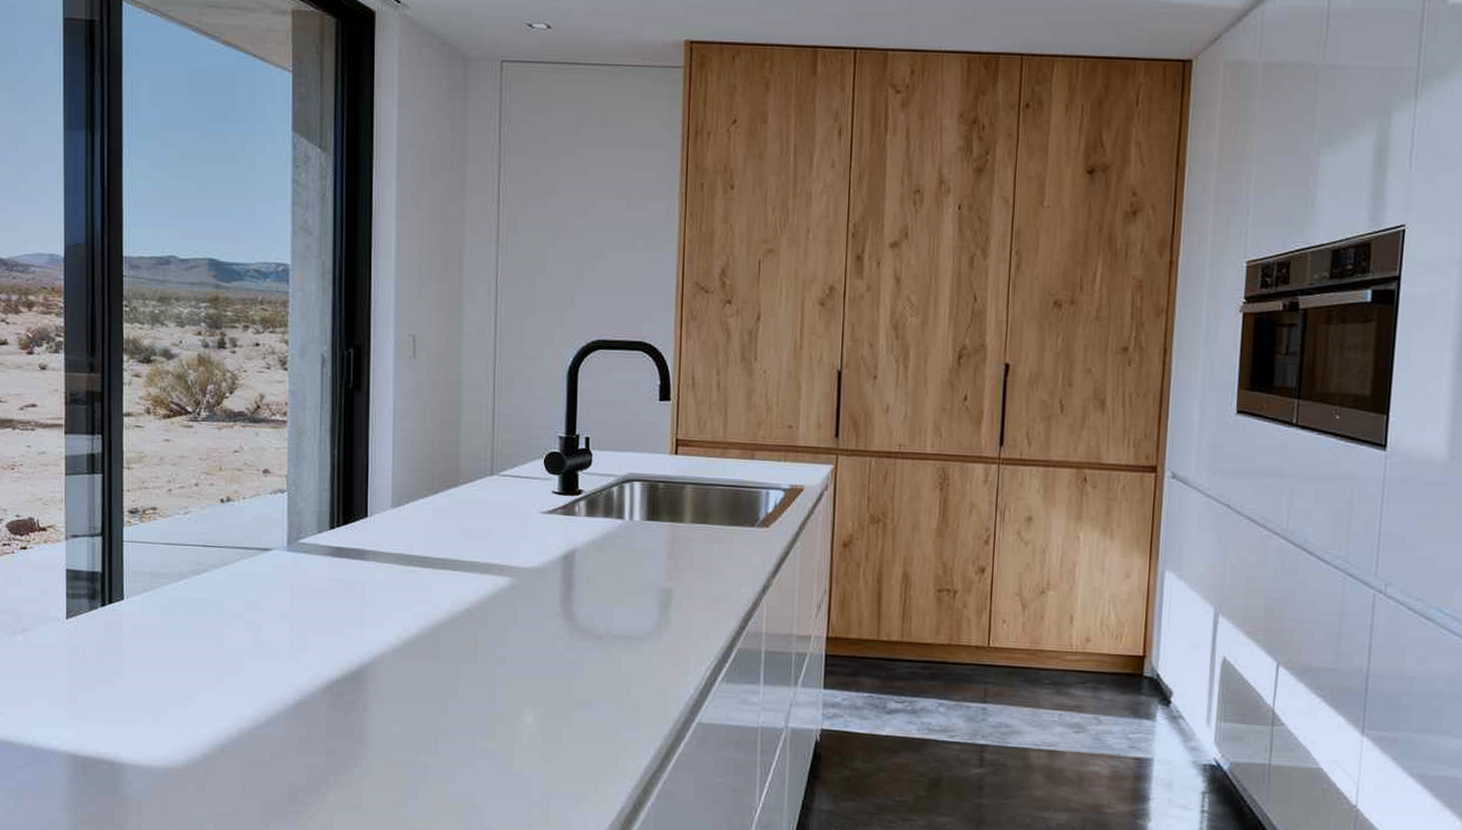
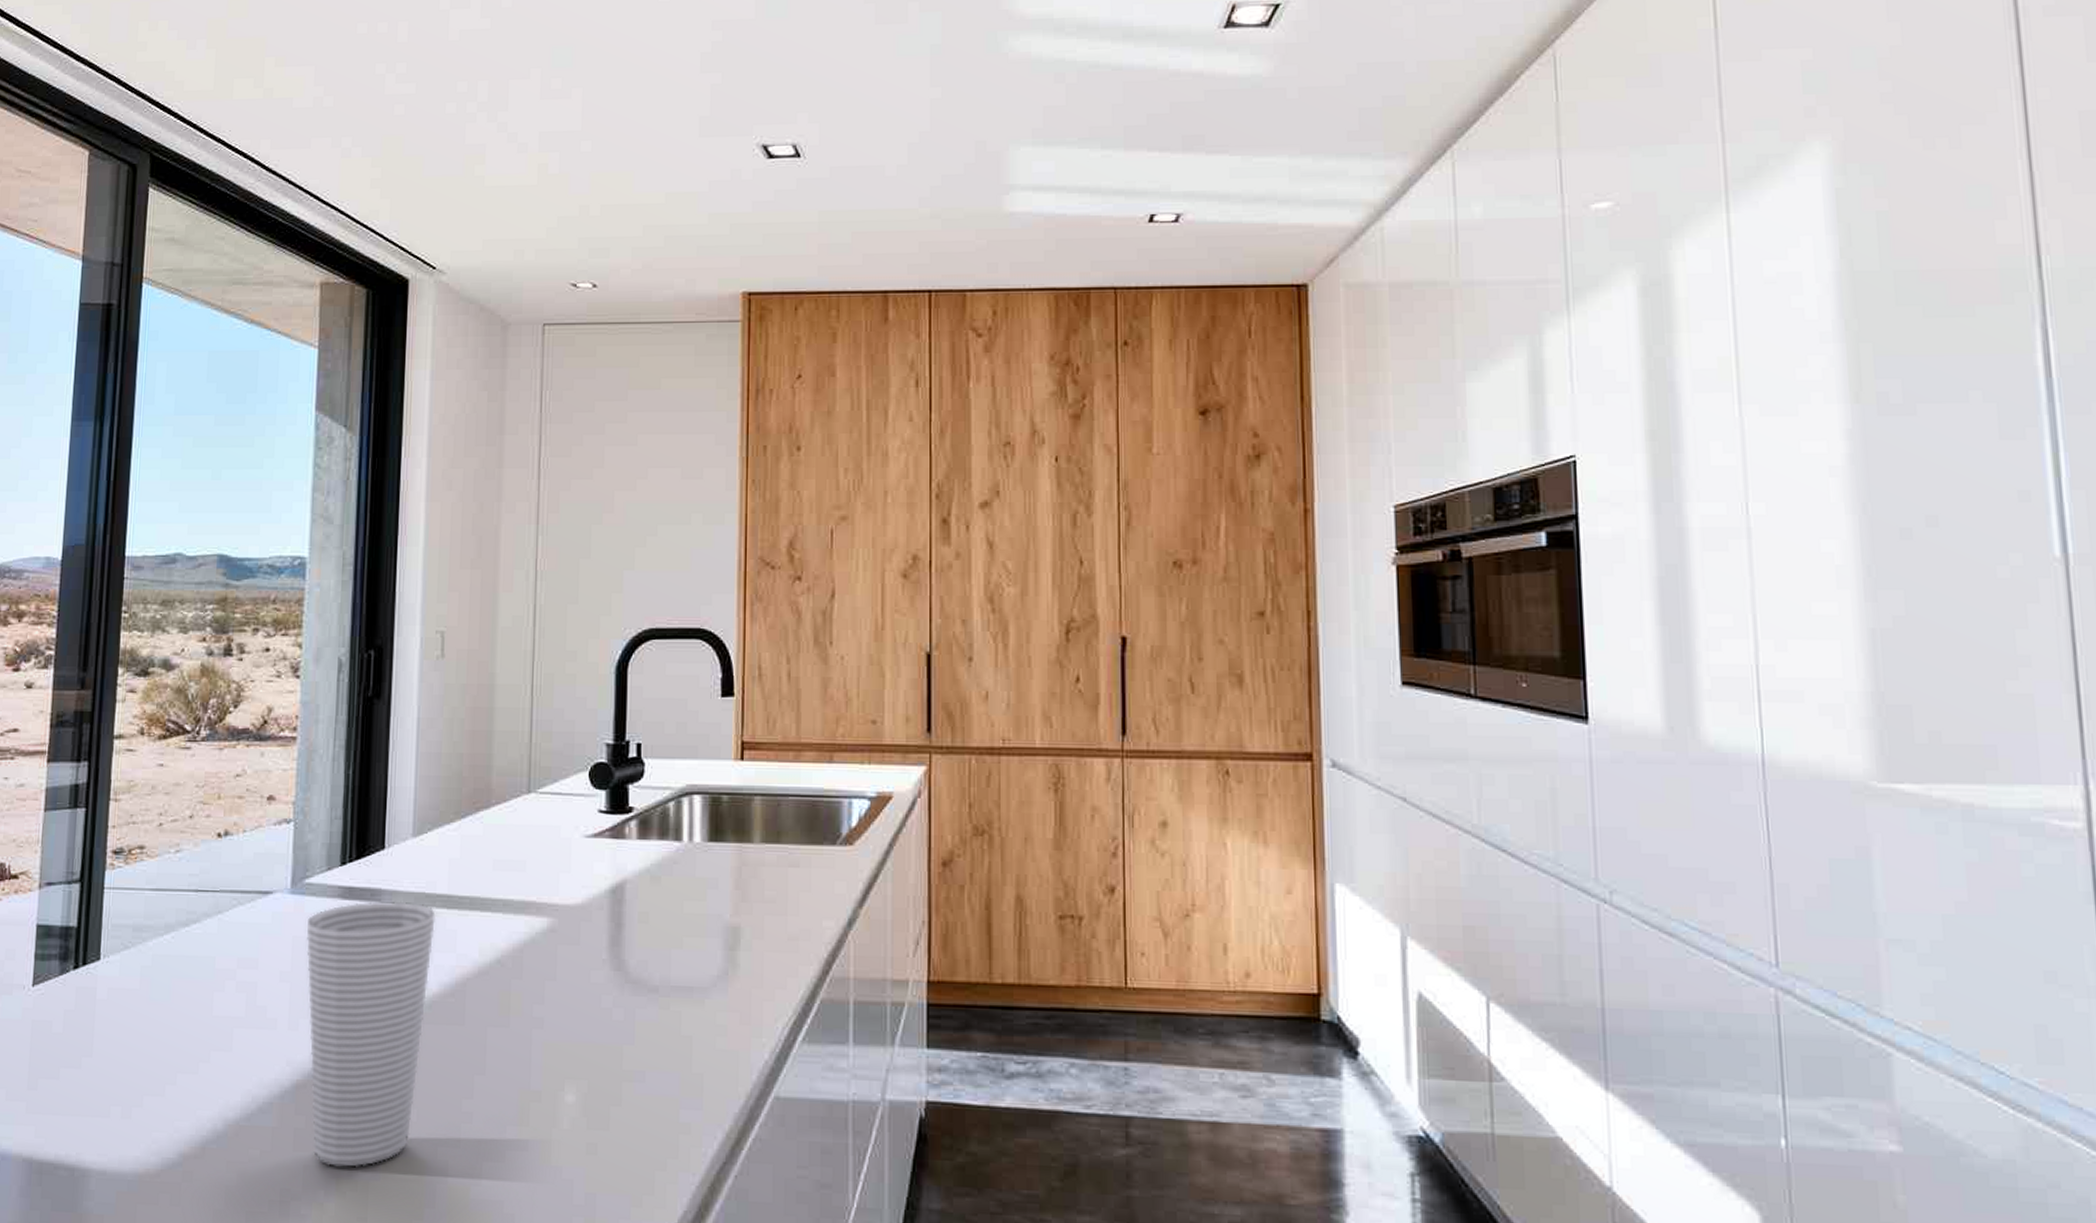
cup: none [302,559,413,768] -> present [306,901,436,1168]

